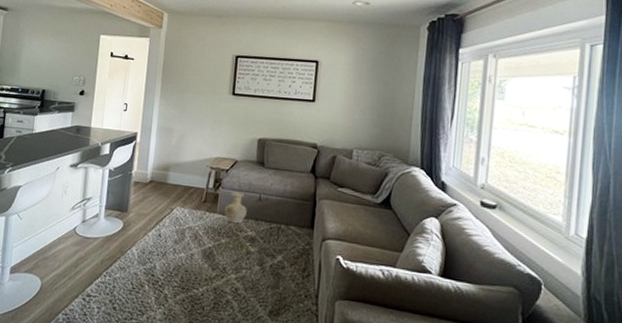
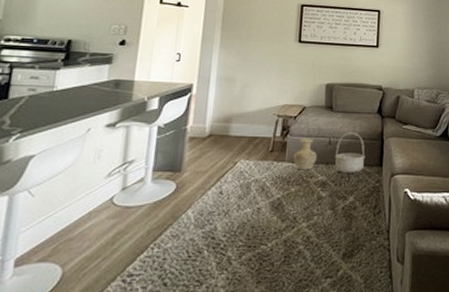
basket: none [264,189,296,233] -> present [334,131,365,173]

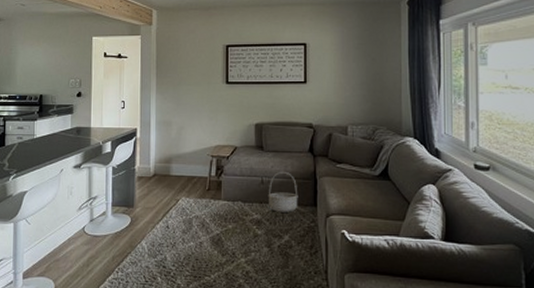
vase: present [293,139,317,170] -> none [228,178,251,209]

